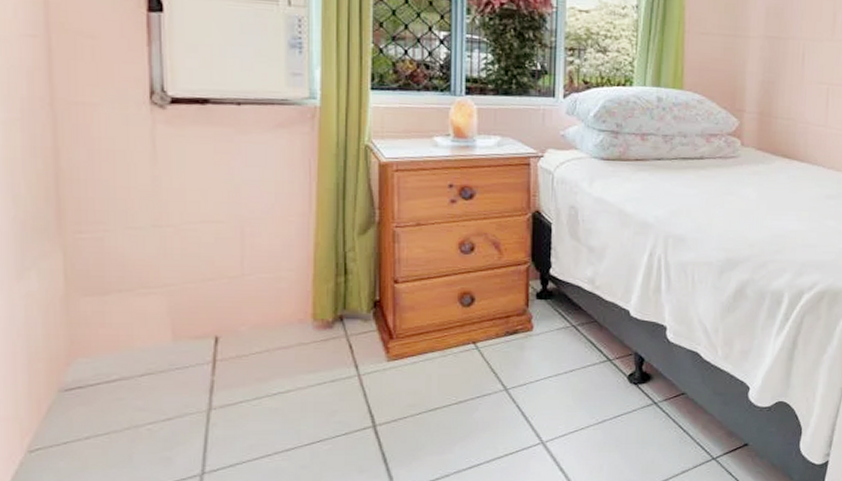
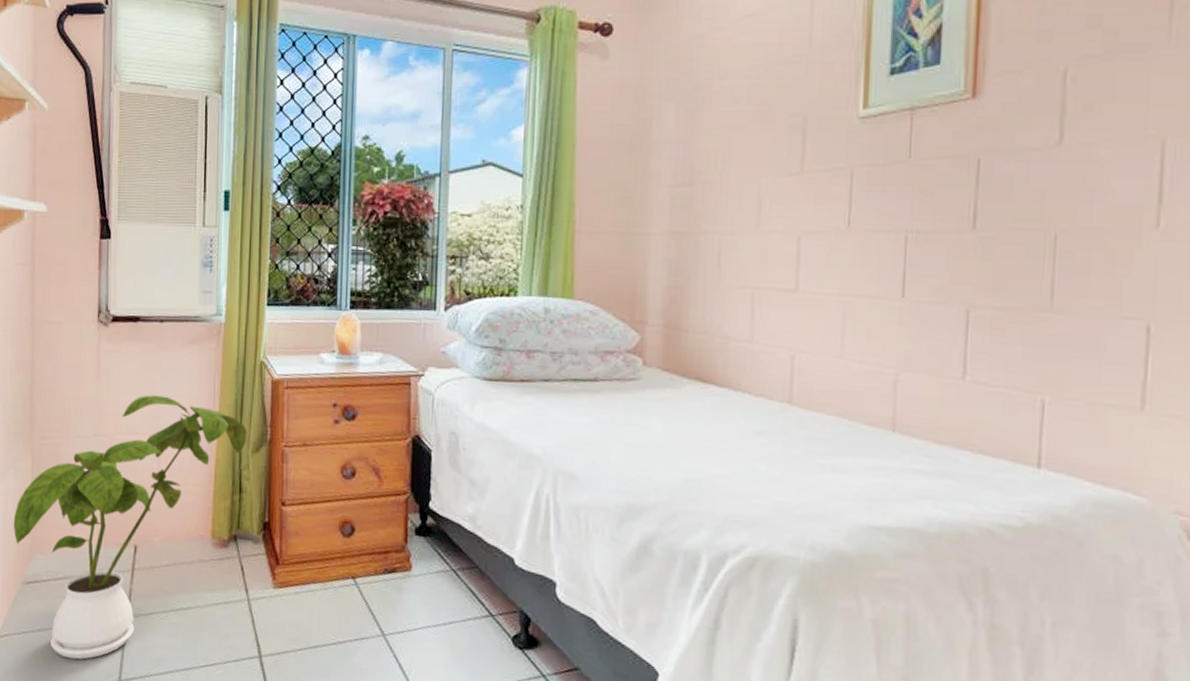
house plant: none [39,181,351,462] -> present [13,395,247,660]

